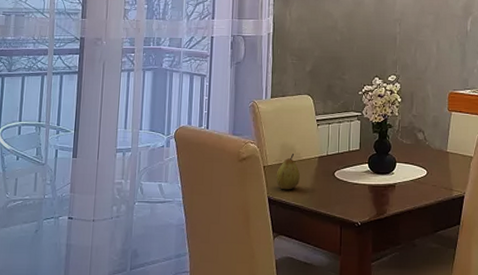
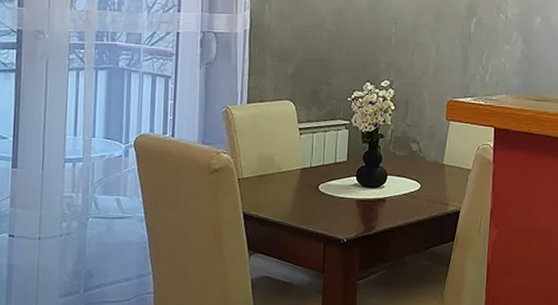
fruit: present [276,154,300,190] -> none [252,165,280,205]

